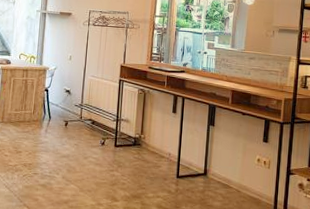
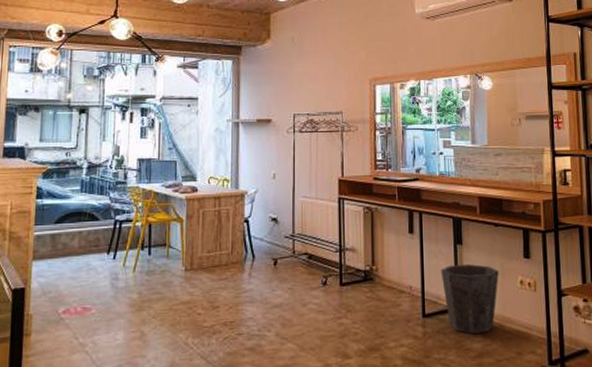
waste bin: none [194,141,241,195] -> present [440,264,499,334]

